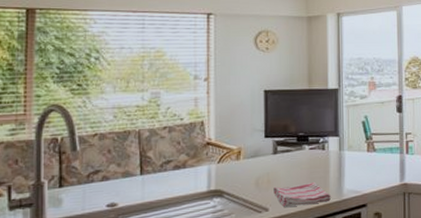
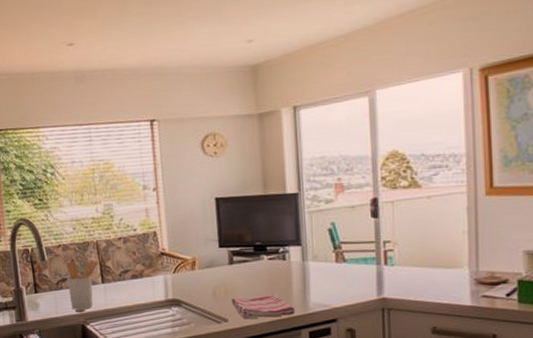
utensil holder: none [101,150,139,205] -> present [66,260,99,310]

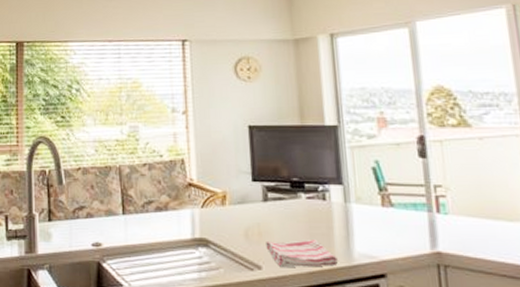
utensil holder: present [66,260,99,310] -> none [85,187,121,244]

